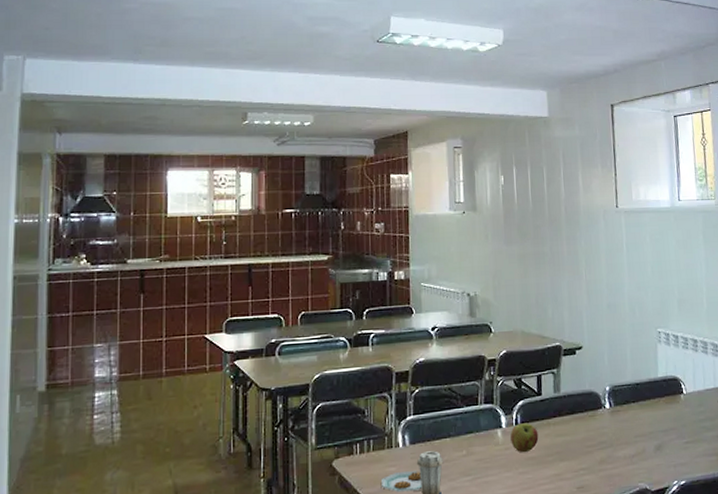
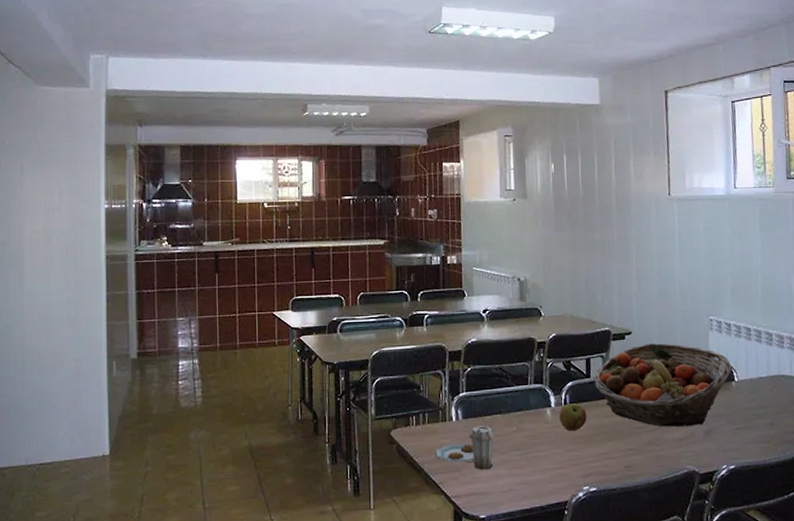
fruit basket: none [545,357,680,444] -> present [593,343,732,427]

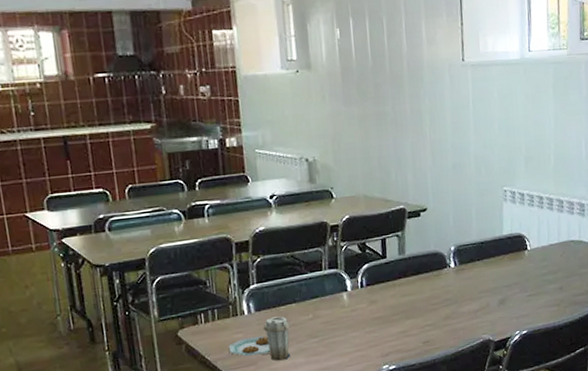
apple: present [559,403,587,431] -> none [356,285,384,313]
fruit basket: present [593,343,732,427] -> none [389,217,525,301]

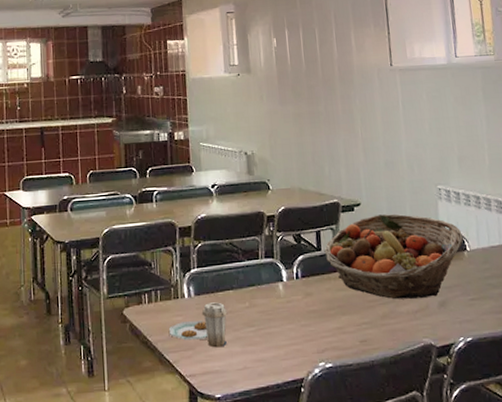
fruit basket: none [389,217,525,301] -> present [324,214,463,300]

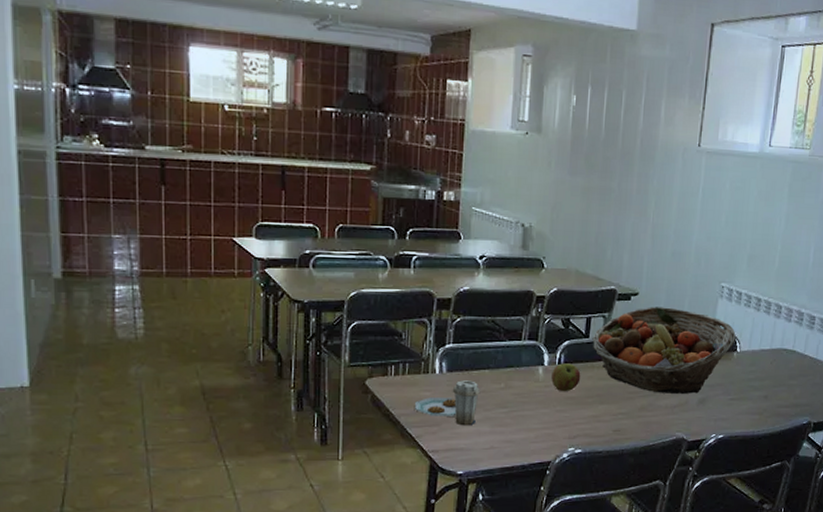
apple: none [291,277,320,305] -> present [551,363,581,391]

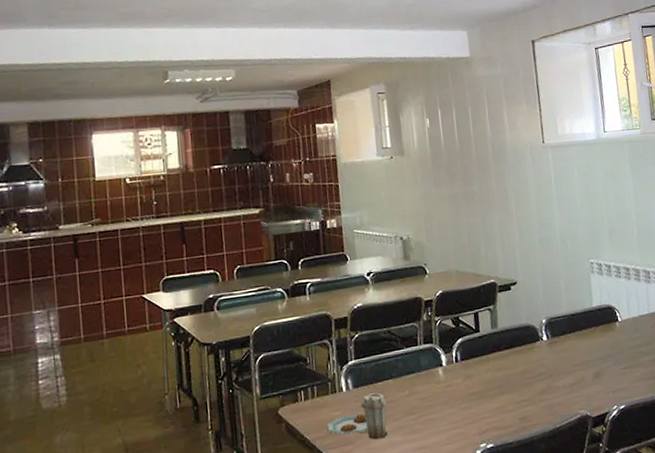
apple: present [551,363,581,391] -> none [451,359,479,389]
fruit basket: present [592,307,736,394] -> none [482,290,615,375]

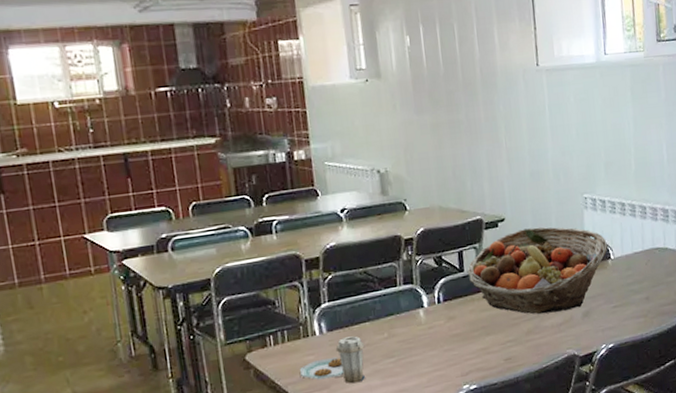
fruit basket: none [482,290,615,375] -> present [467,227,608,315]

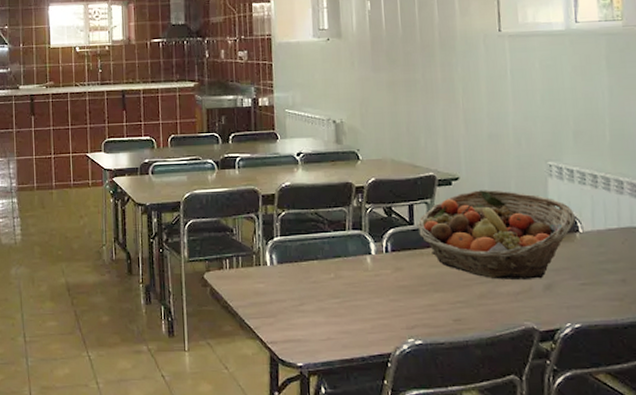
plate: present [300,336,365,384] -> none [251,272,312,317]

